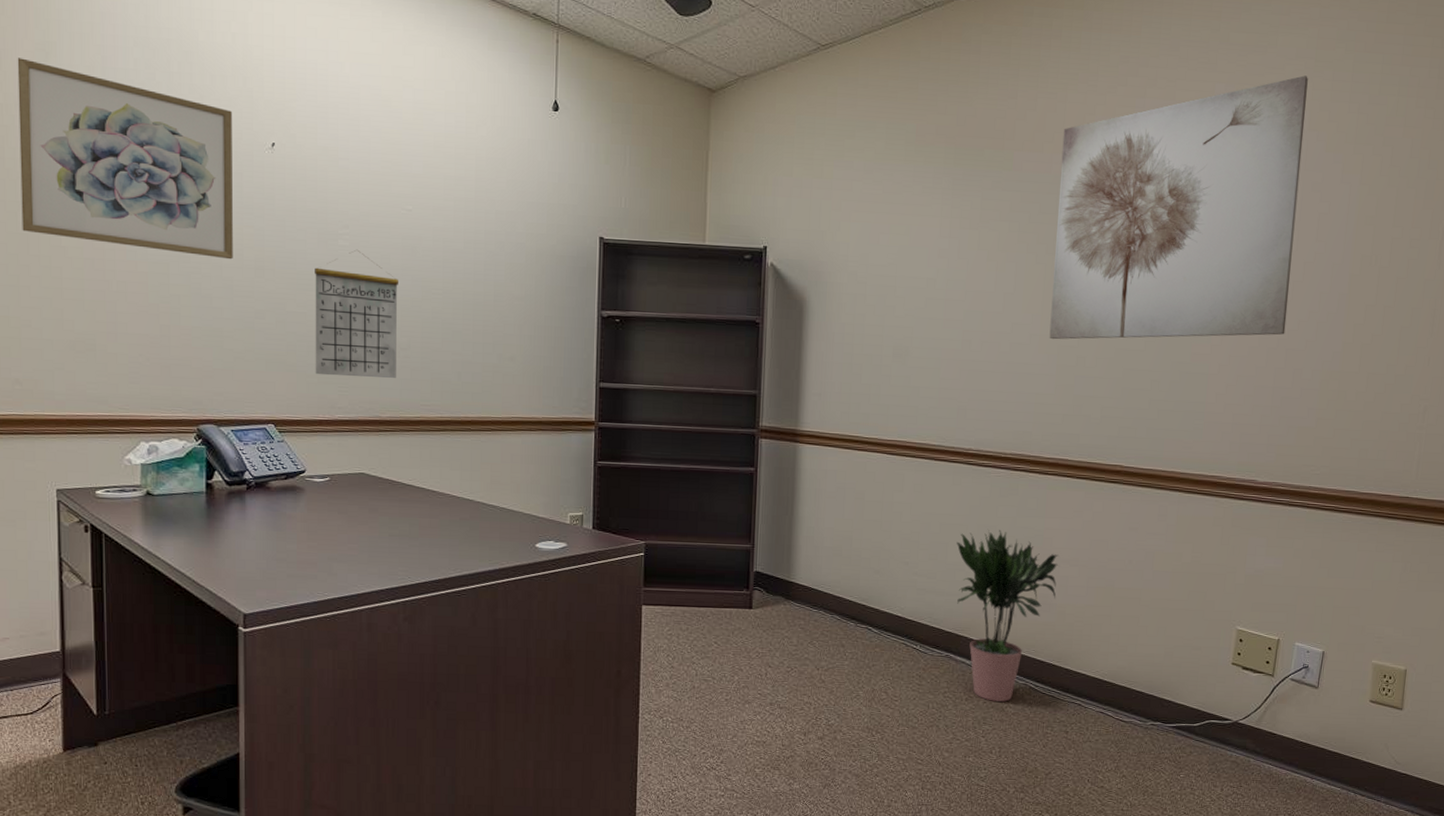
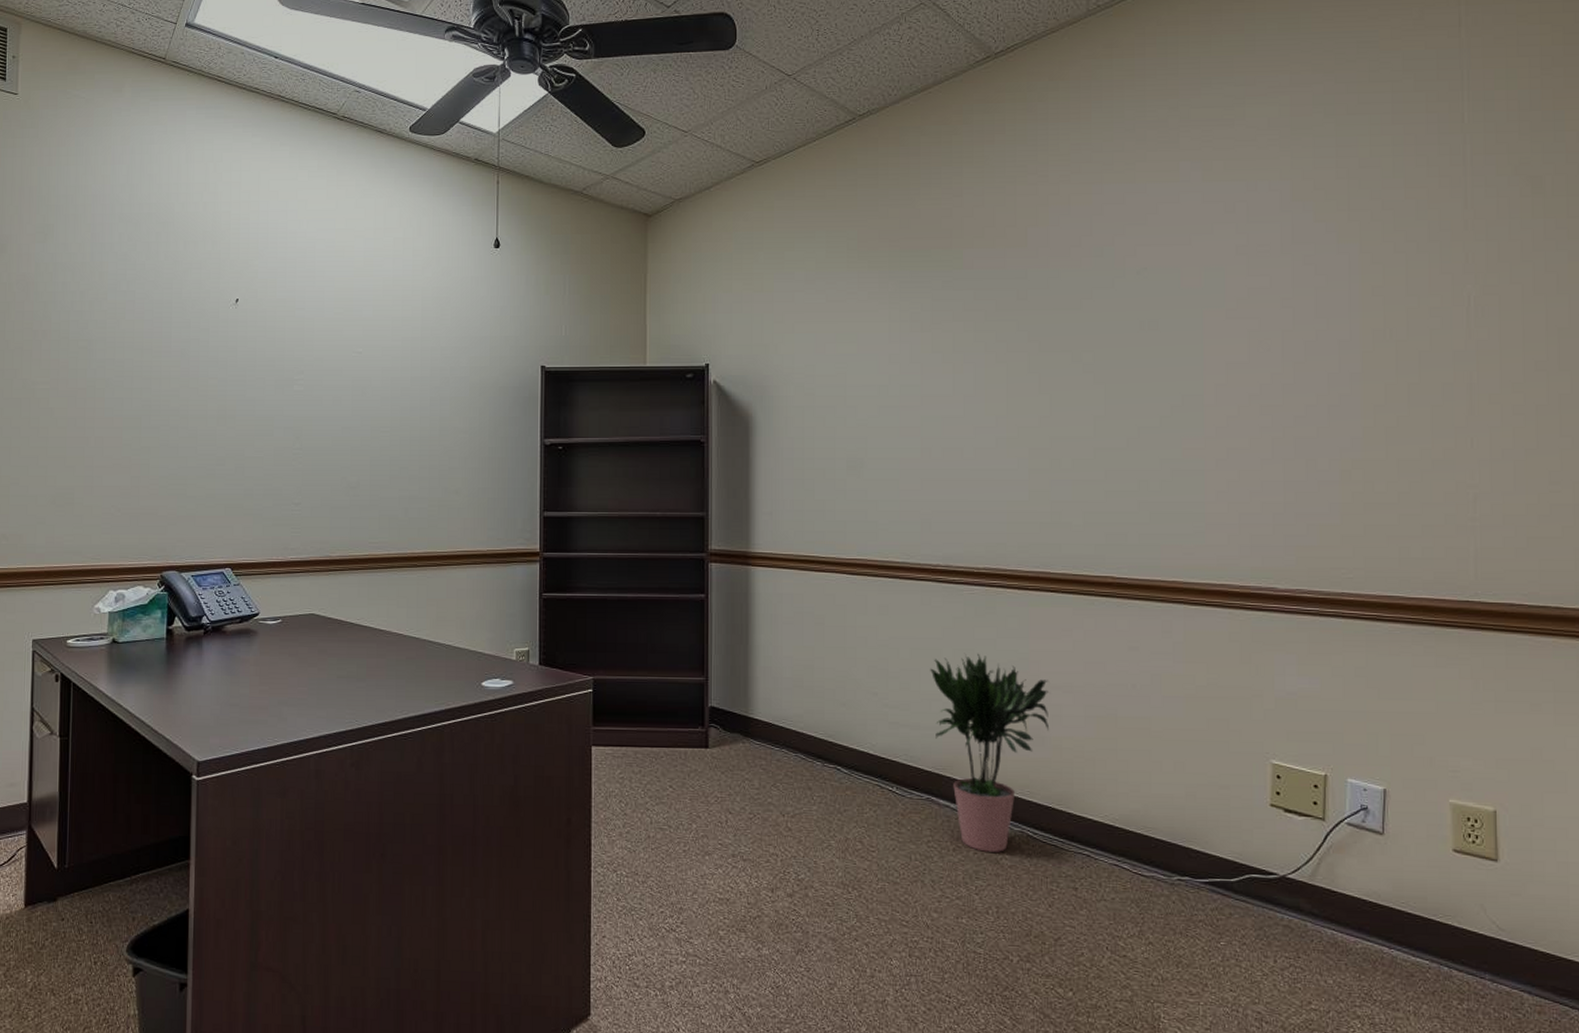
wall art: present [17,58,233,260] -> none [16,241,201,411]
calendar: present [315,249,400,378] -> none [270,393,350,518]
wall art: present [1049,75,1308,340] -> none [1015,145,1291,442]

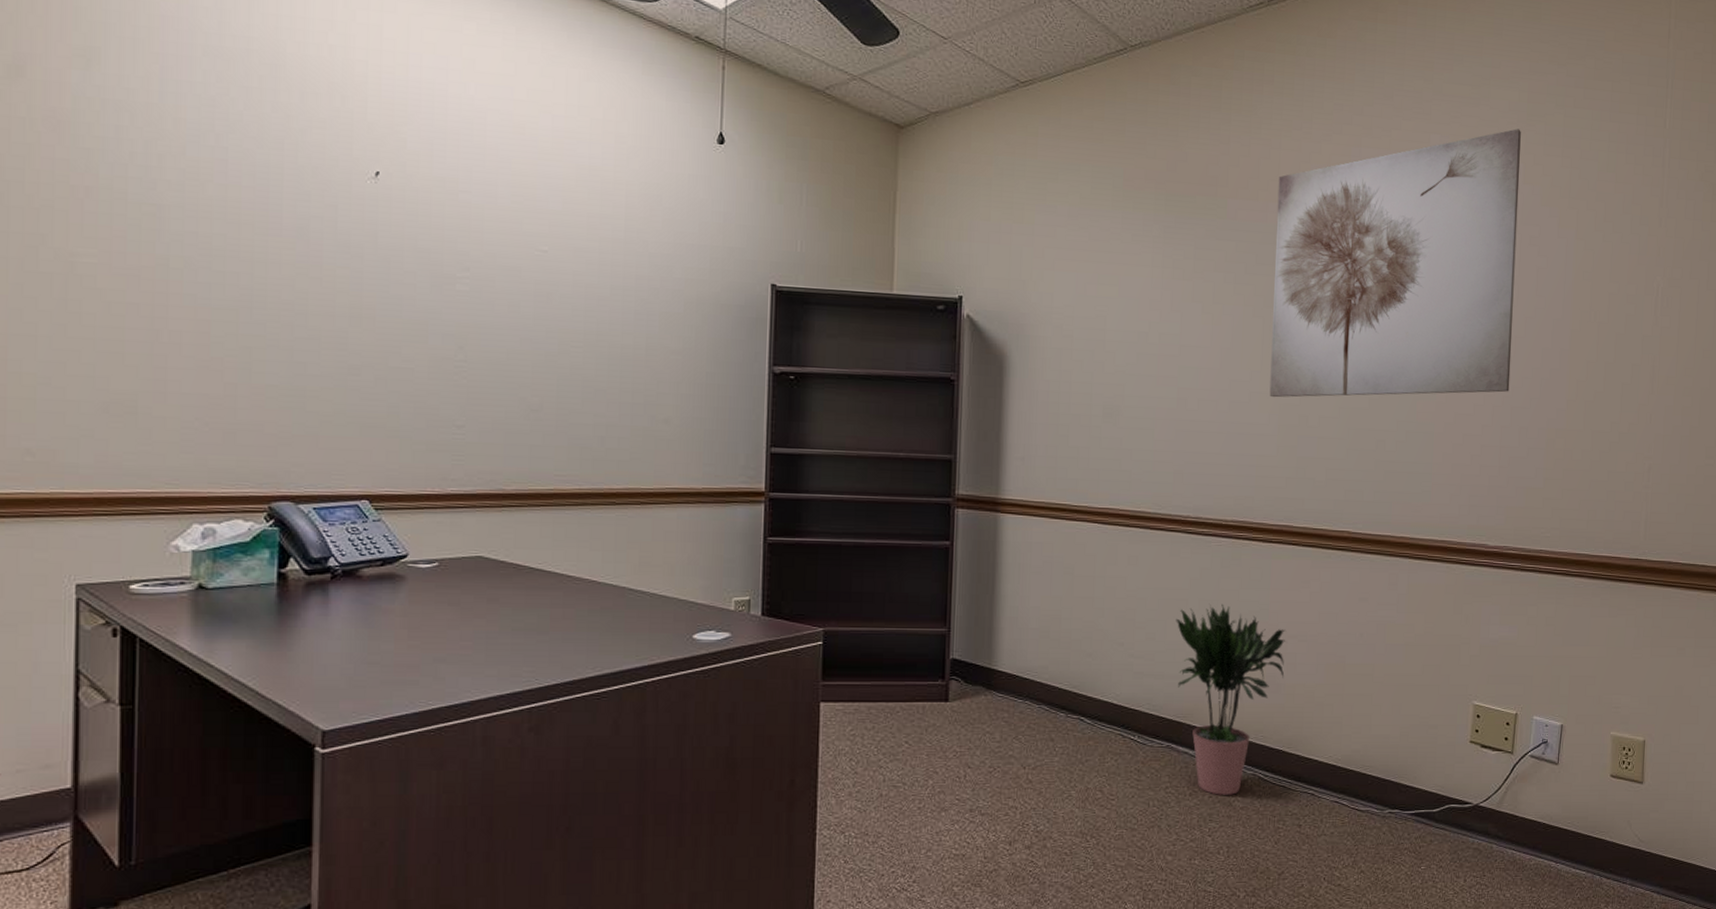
wall art: none [1015,145,1291,442] -> present [1269,129,1521,398]

